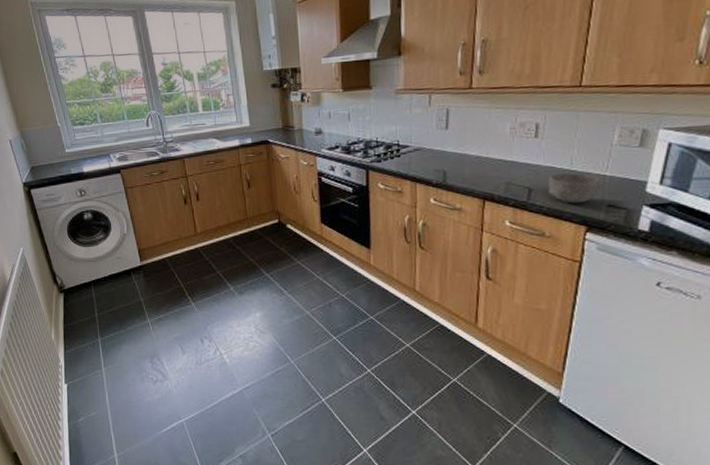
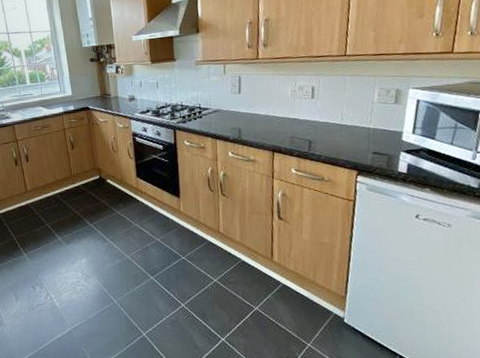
bowl: present [548,172,603,204] -> none [324,126,368,152]

